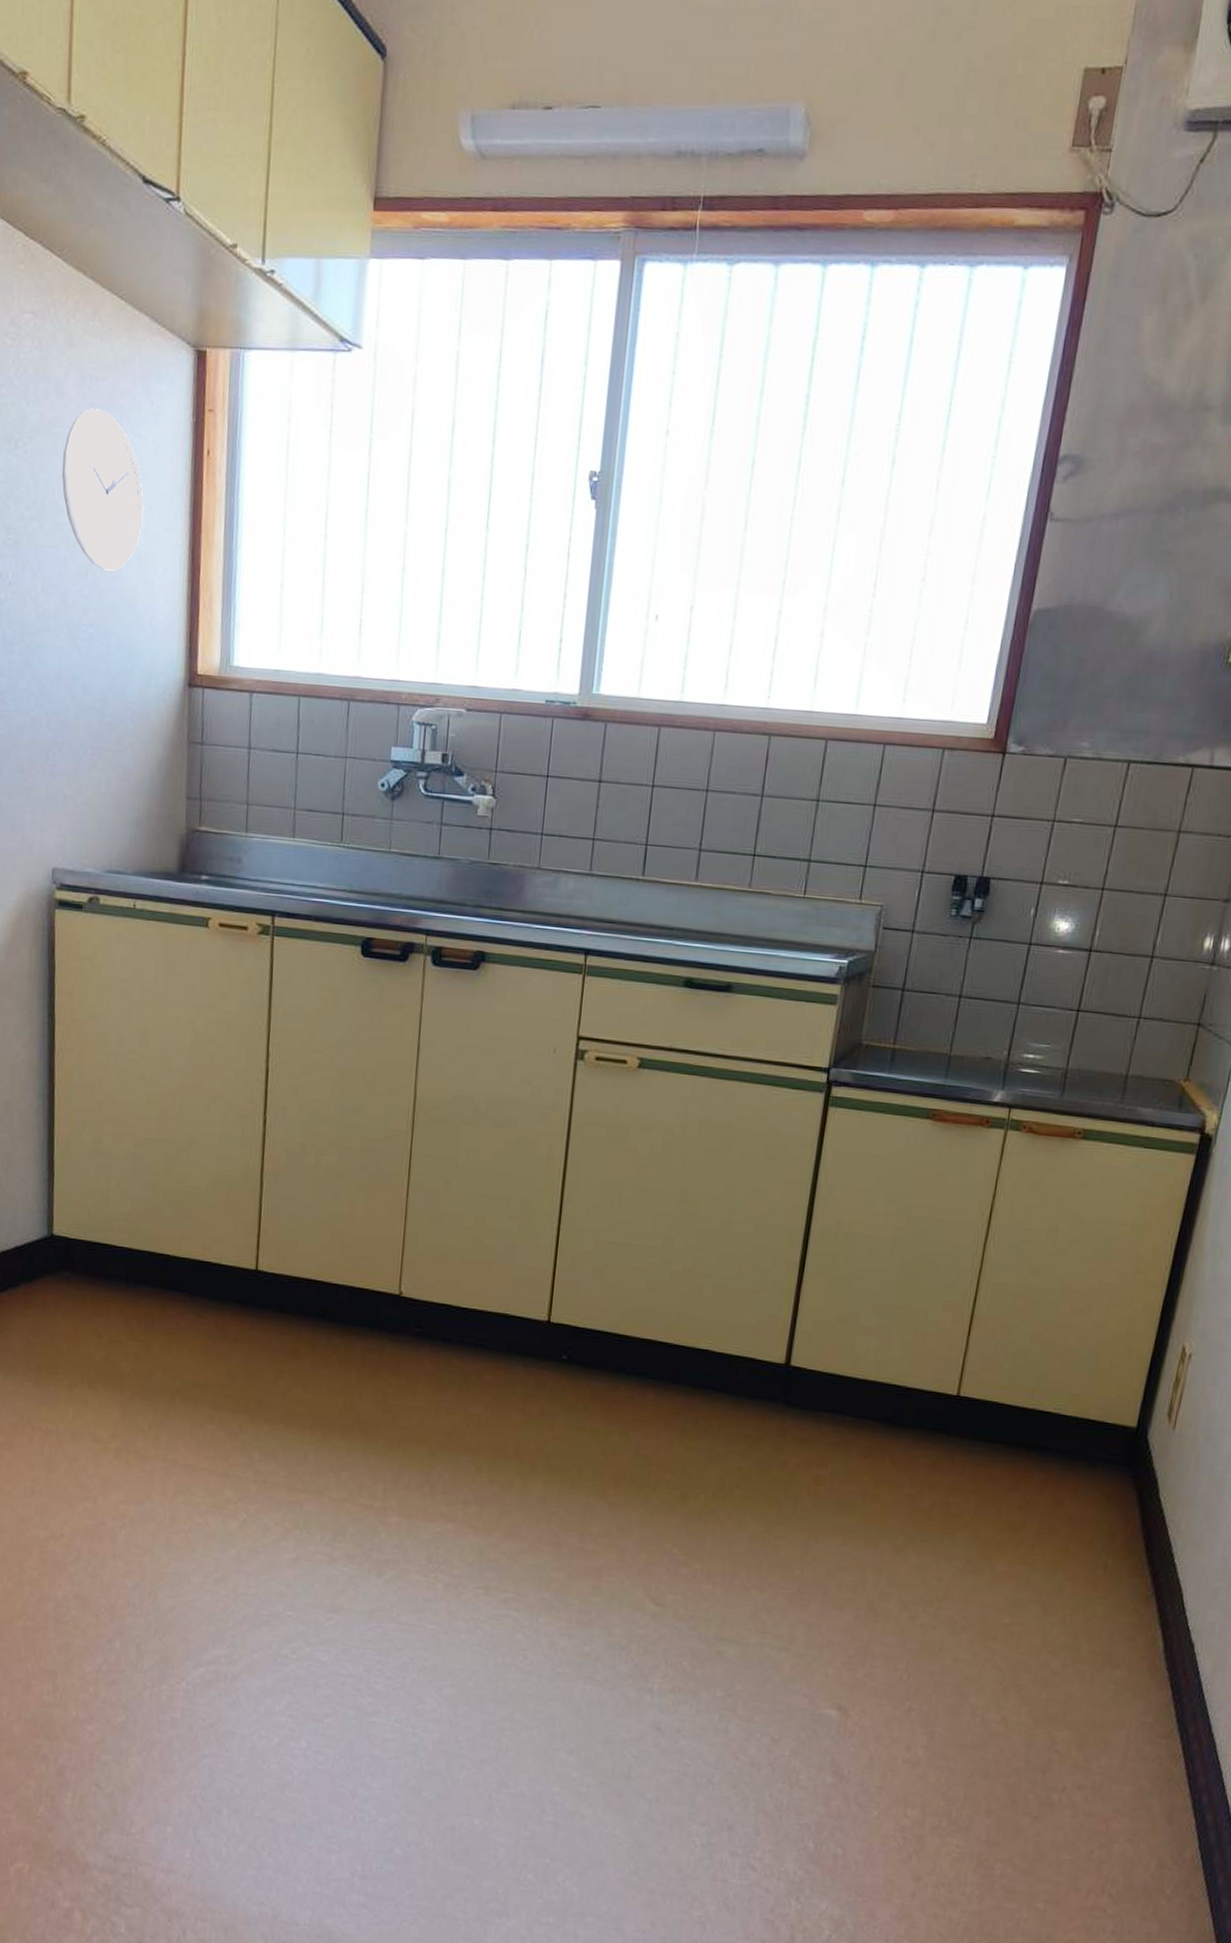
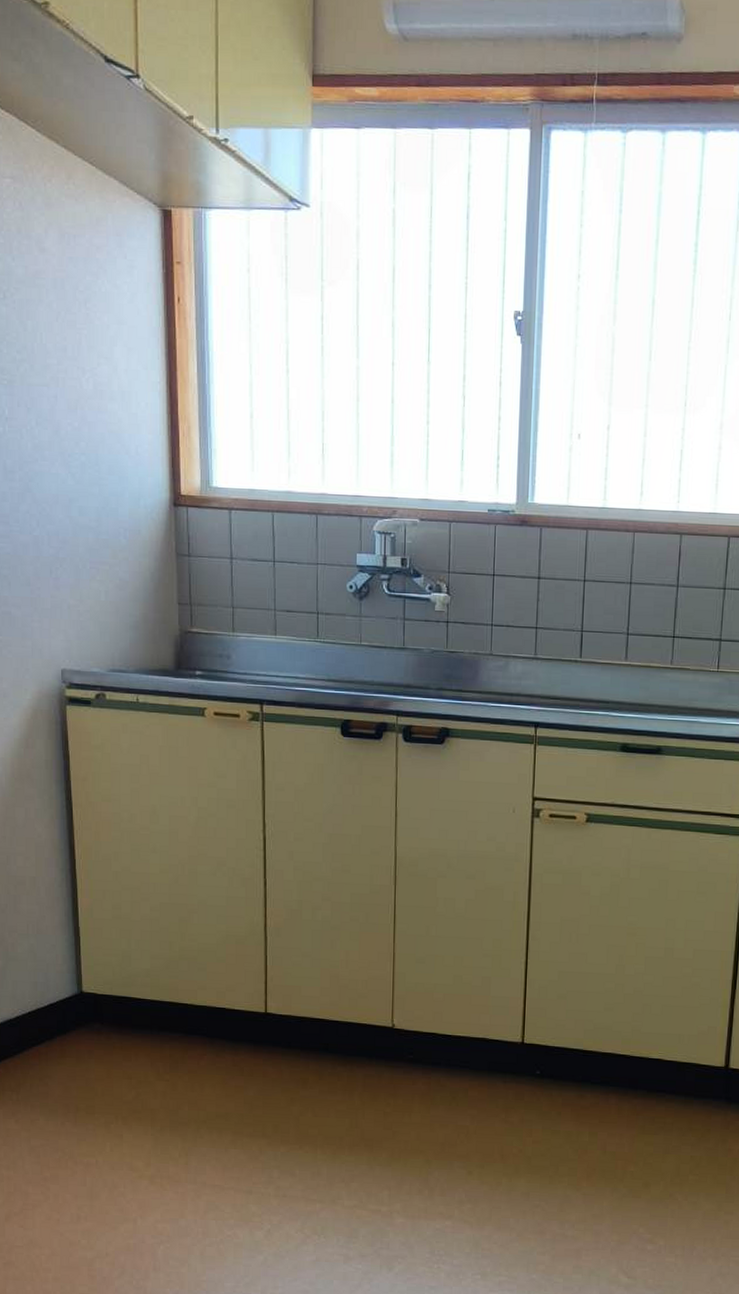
wall clock: present [61,408,144,571] -> none [47,262,124,406]

